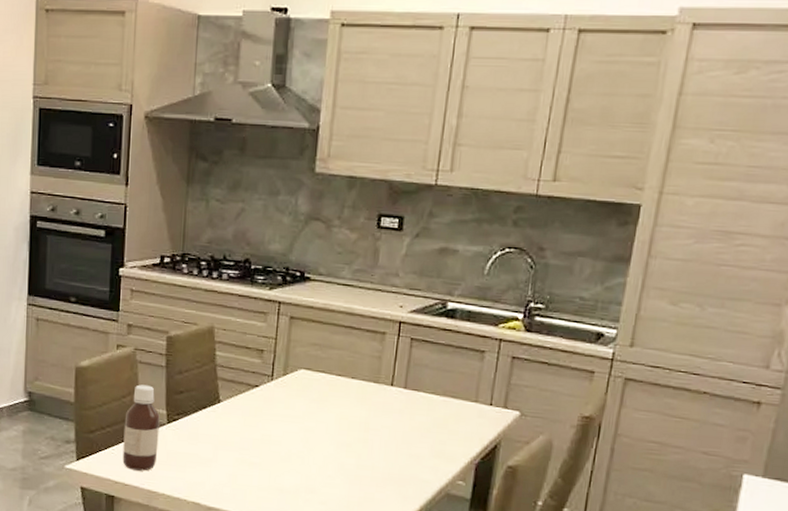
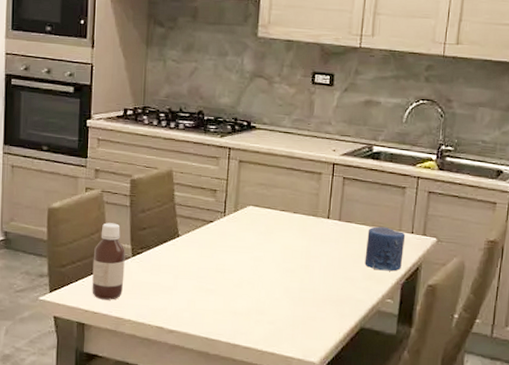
candle: none [433,396,483,449] -> present [364,226,406,272]

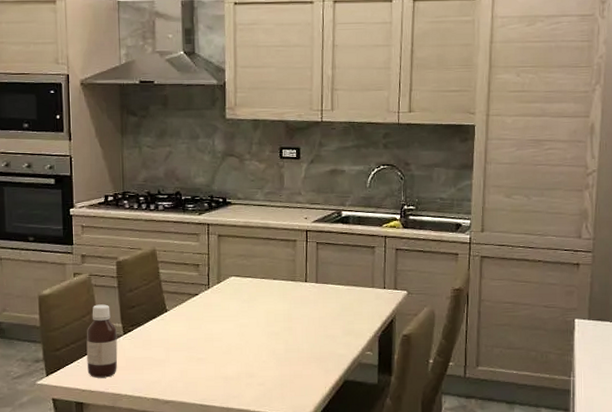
candle: present [364,226,406,272] -> none [343,285,379,326]

